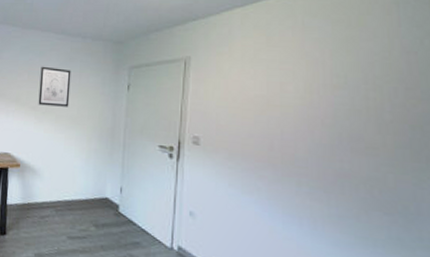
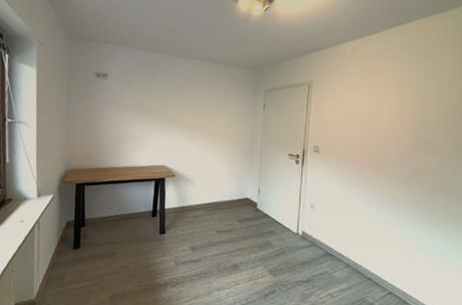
wall art: present [38,66,71,107] -> none [189,90,217,125]

